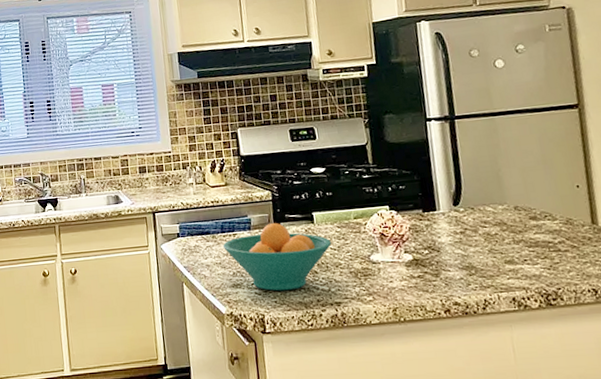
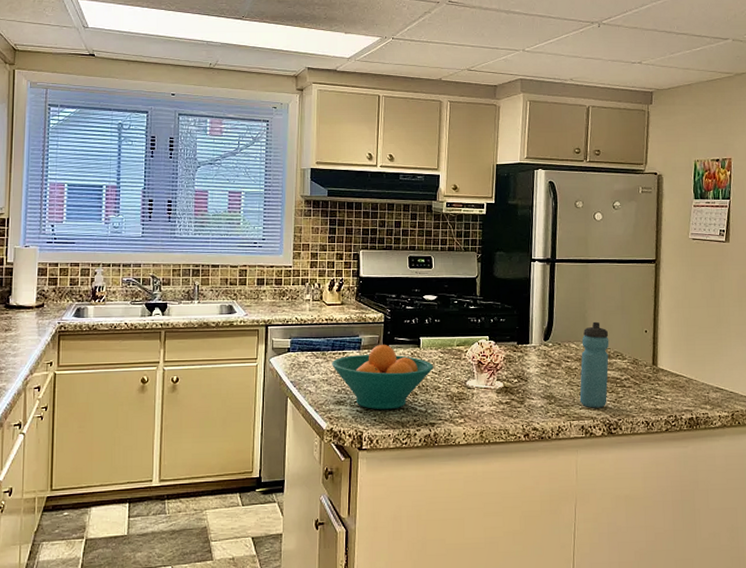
water bottle: none [499,180,541,277] -> present [579,321,609,408]

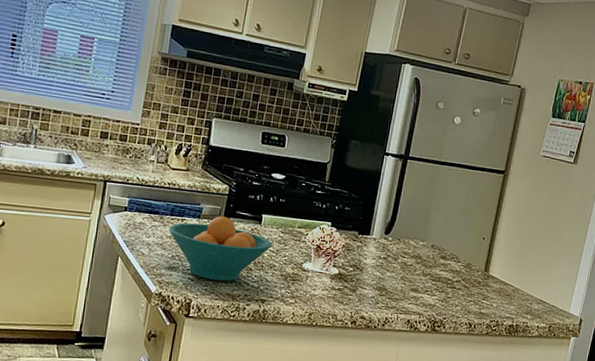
water bottle: present [579,321,609,408] -> none [409,222,448,306]

